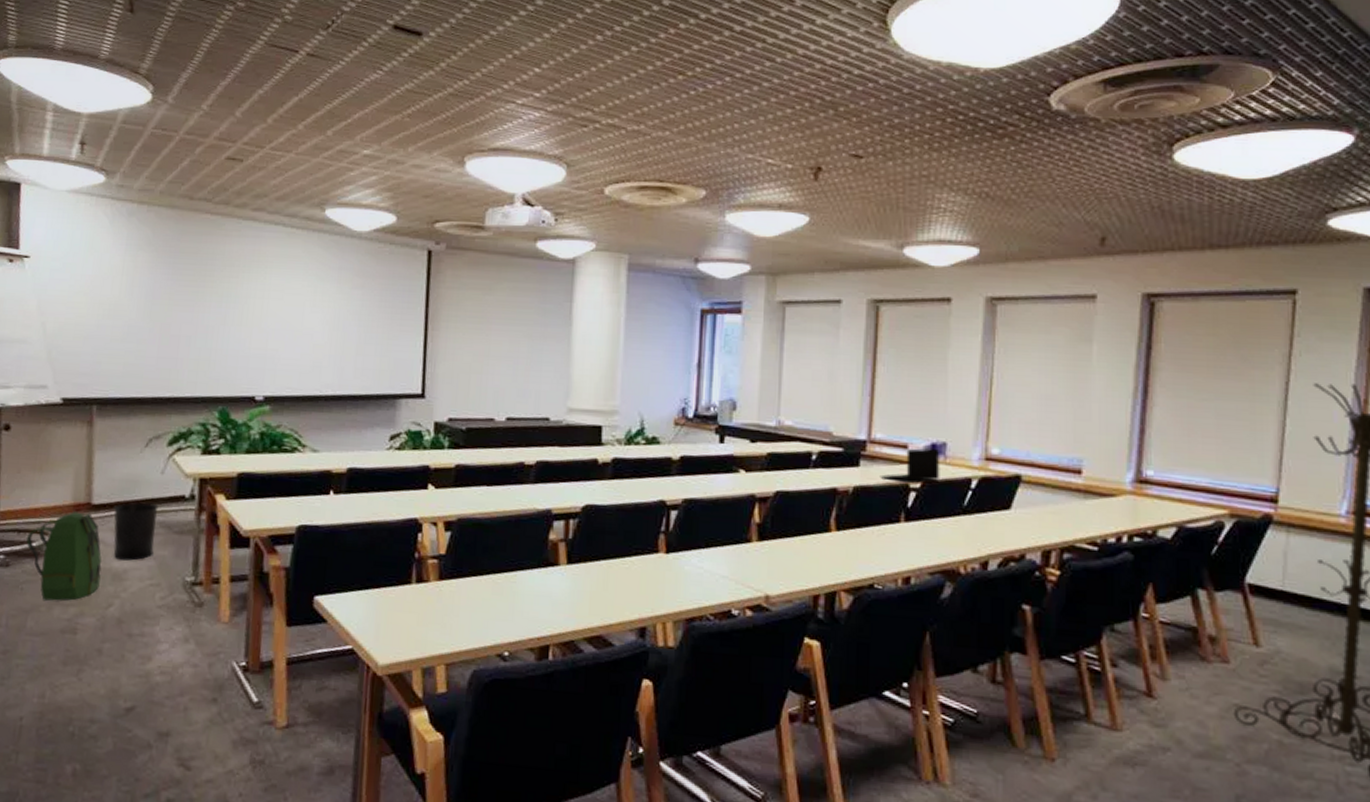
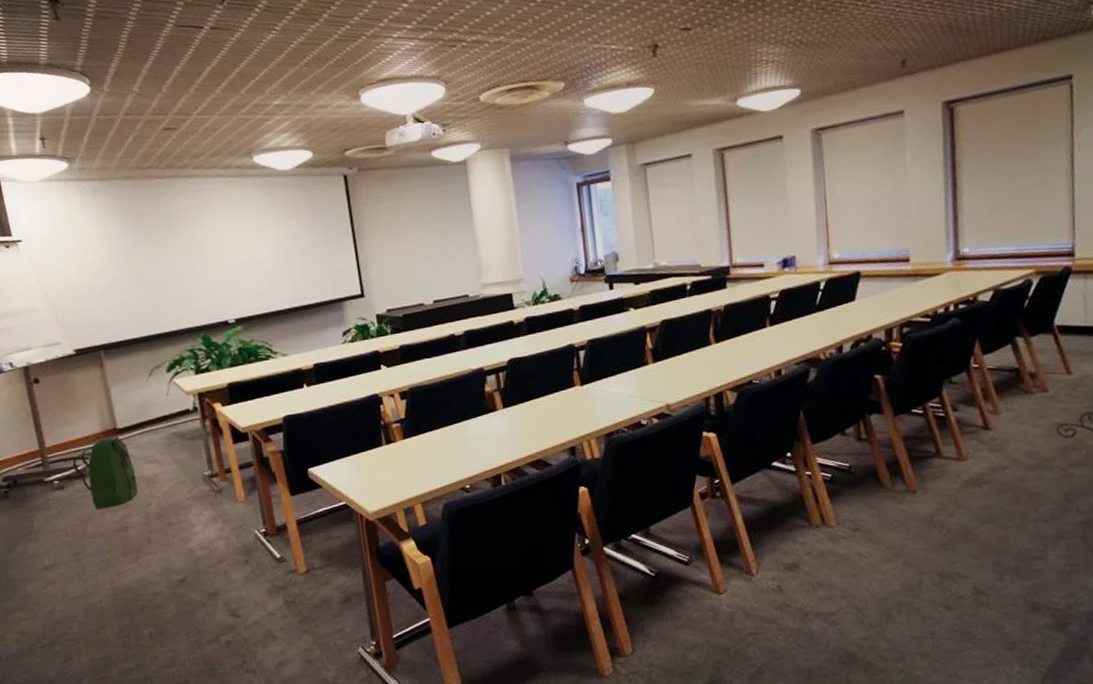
waste bin: present [113,502,159,561] -> none [134,419,174,468]
laptop: present [880,447,940,483] -> none [744,261,794,295]

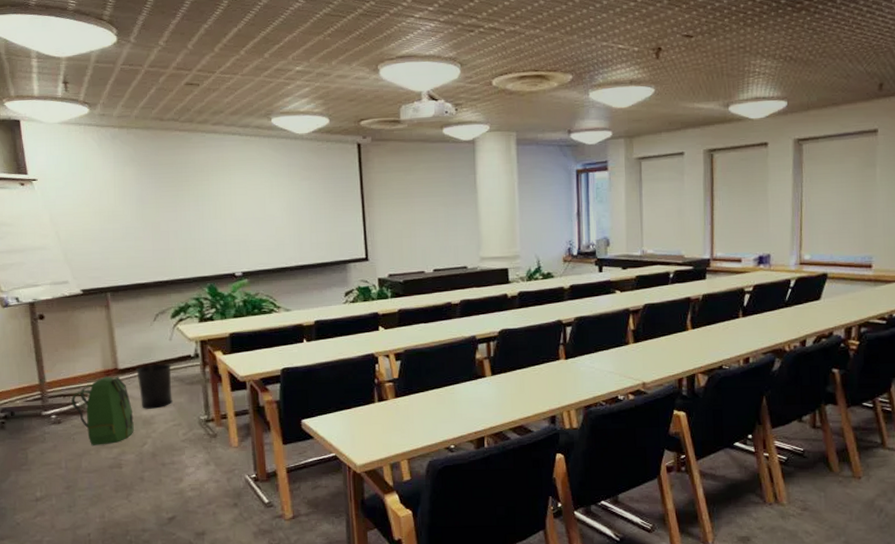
waste bin: none [134,419,174,468] -> present [135,363,172,409]

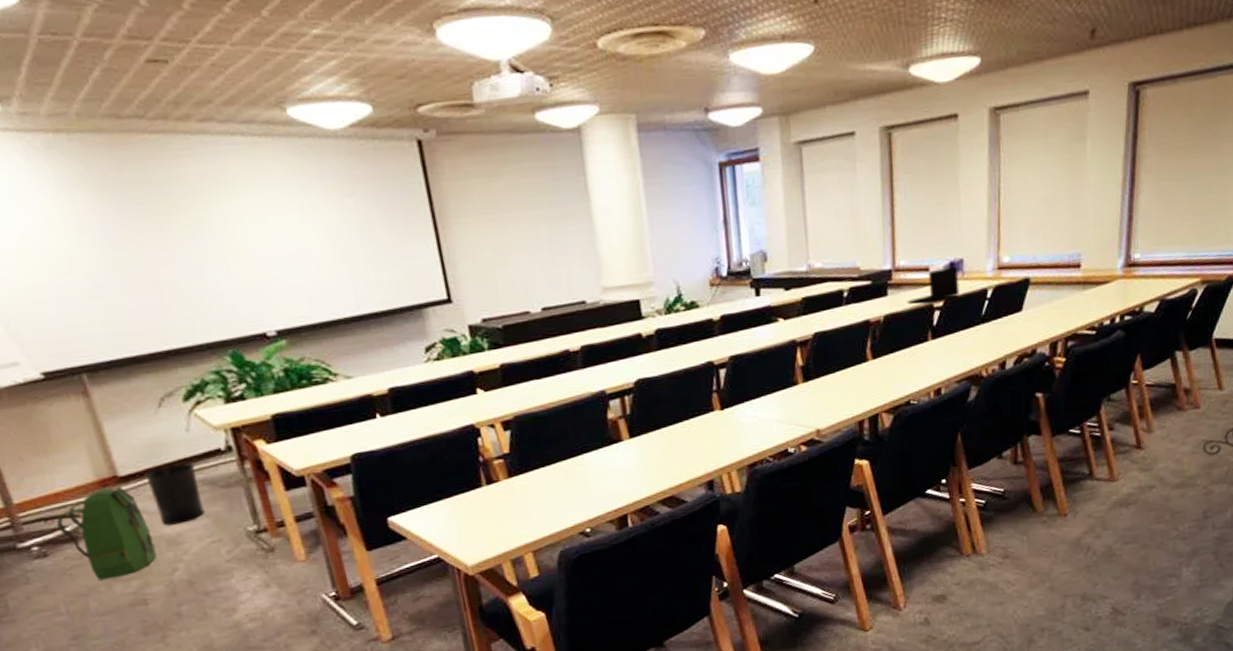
laptop: none [722,259,767,288] -> present [906,265,960,304]

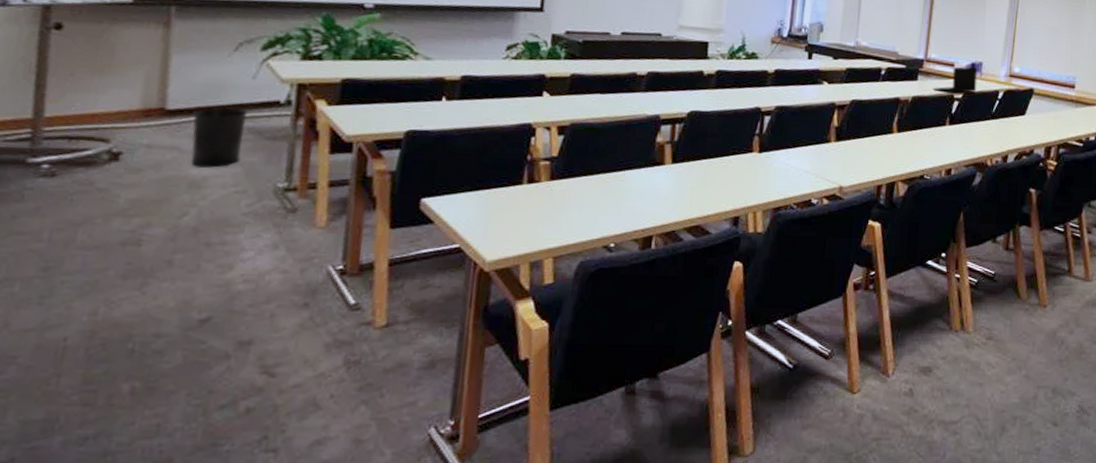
backpack: present [56,486,157,580] -> none [79,117,177,212]

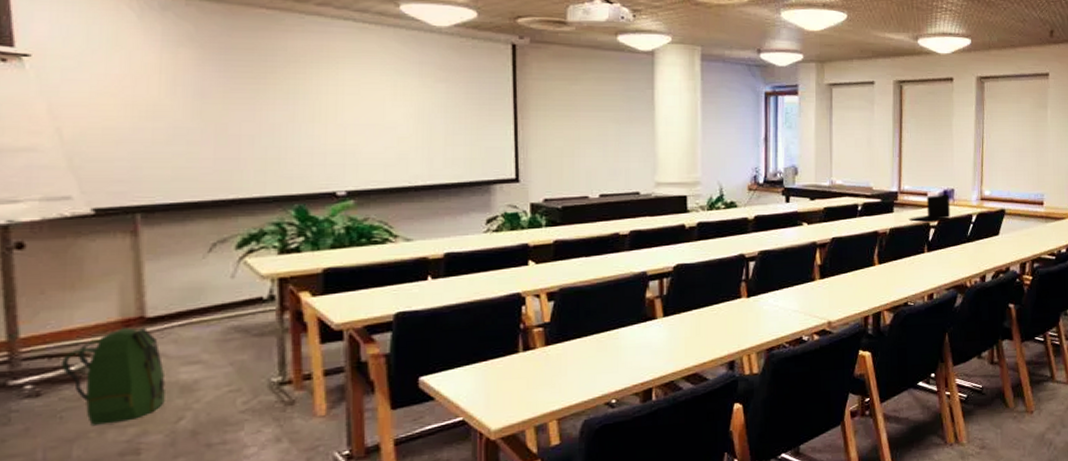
backpack: none [79,117,177,212] -> present [61,327,166,425]
waste bin: present [191,107,248,168] -> none [173,308,231,371]

